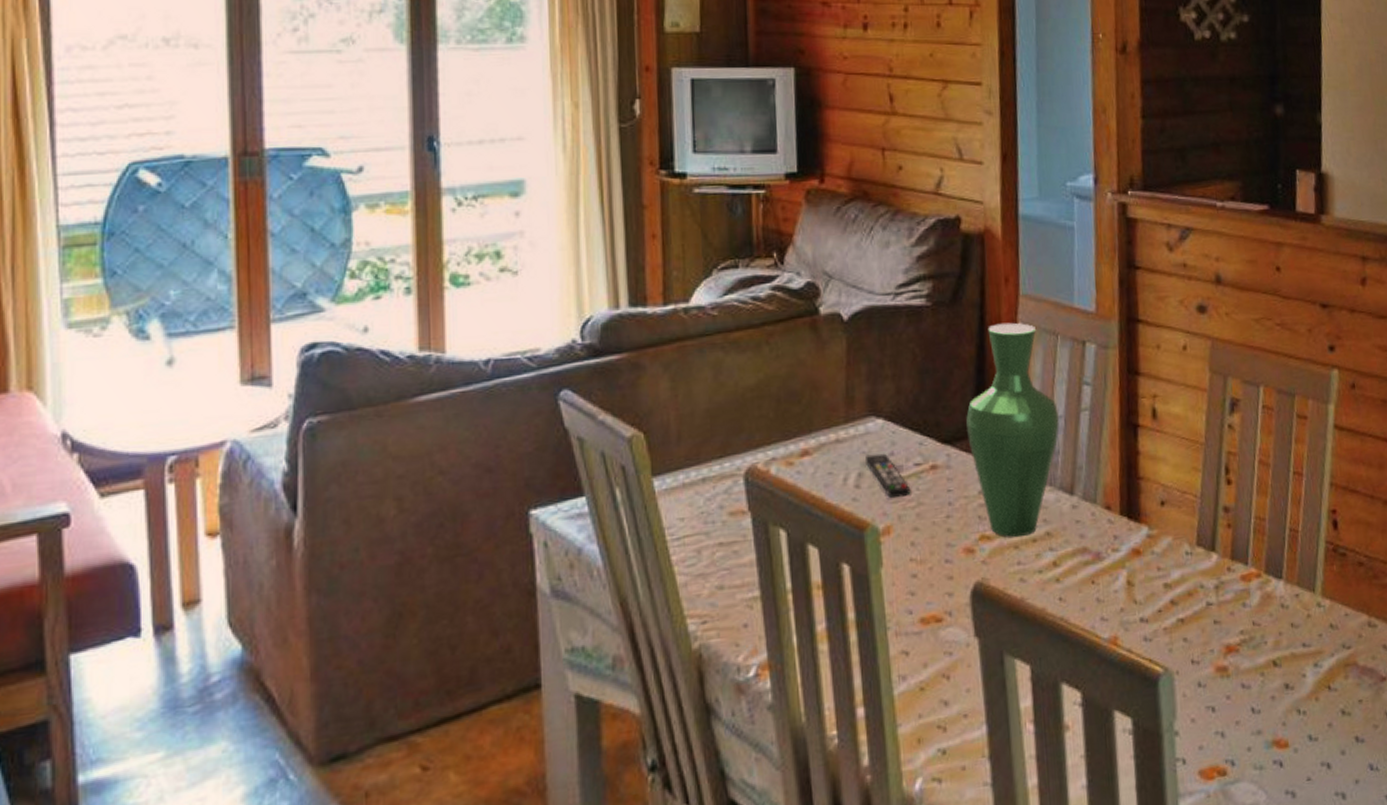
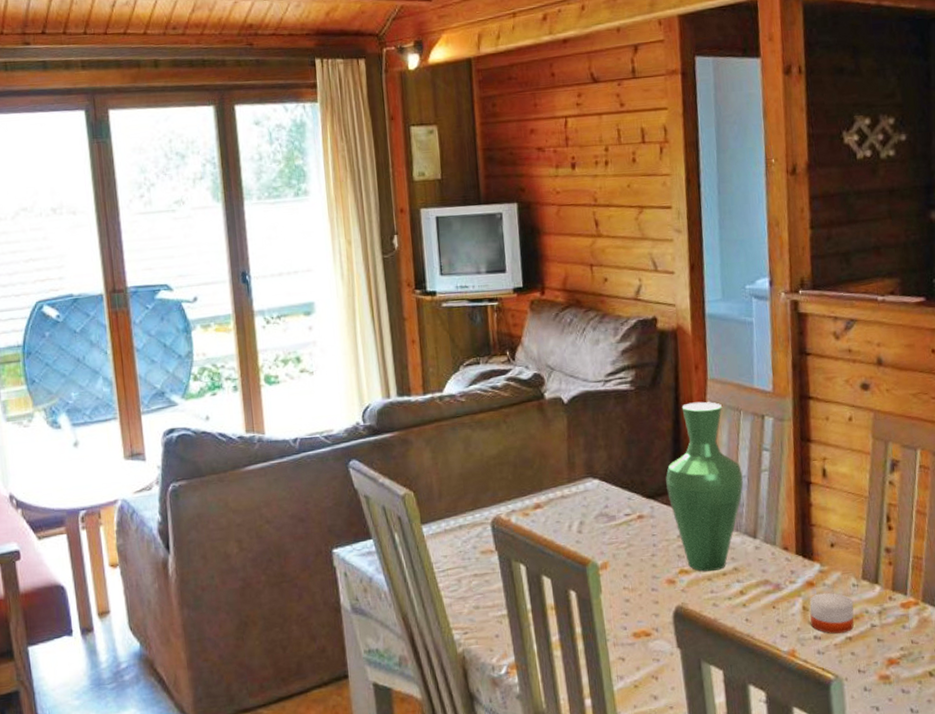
remote control: present [865,453,911,499] -> none [585,506,623,542]
candle: none [1135,562,1187,615] -> present [810,592,854,634]

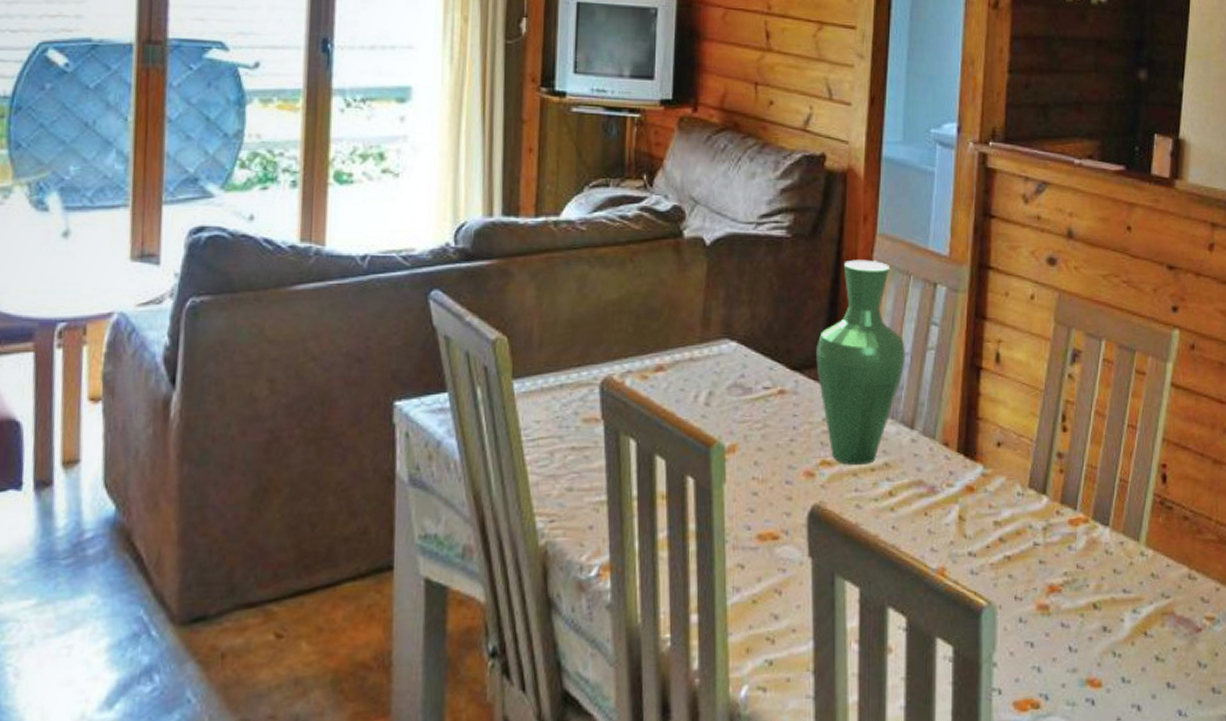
candle: present [810,592,854,634] -> none [966,500,1017,551]

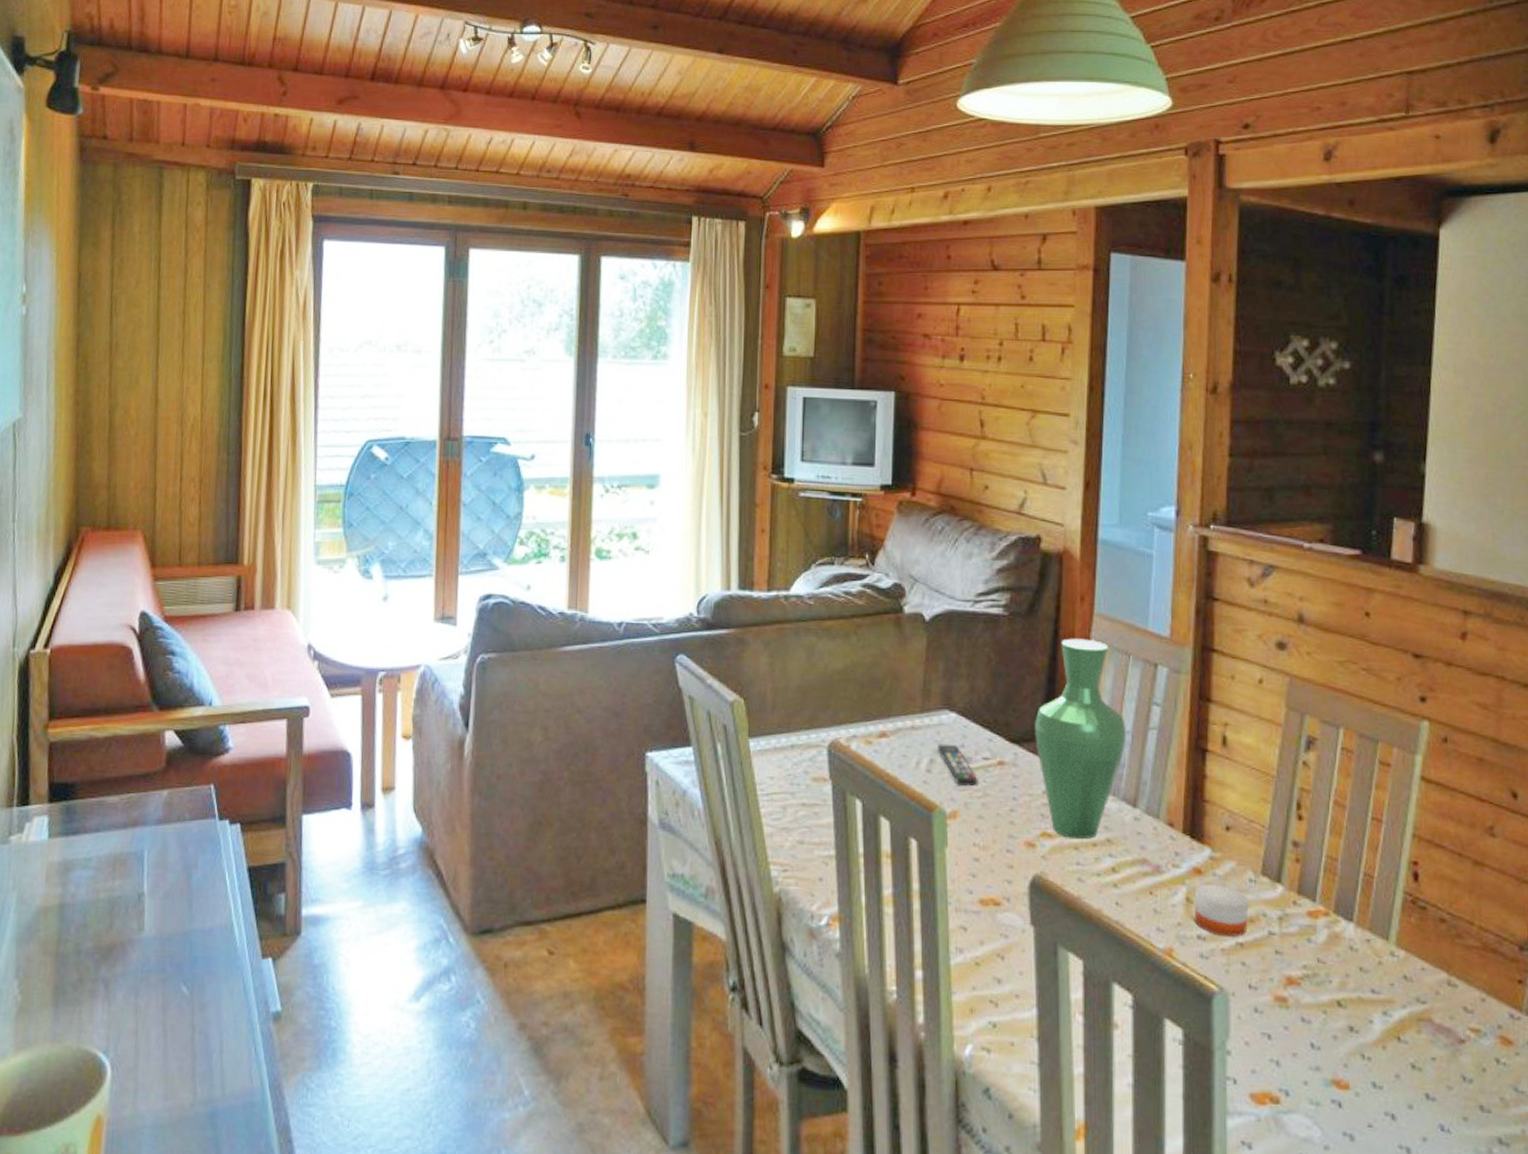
remote control: none [717,375,758,419] -> present [938,743,978,787]
candle: none [966,500,1017,551] -> present [1194,884,1249,937]

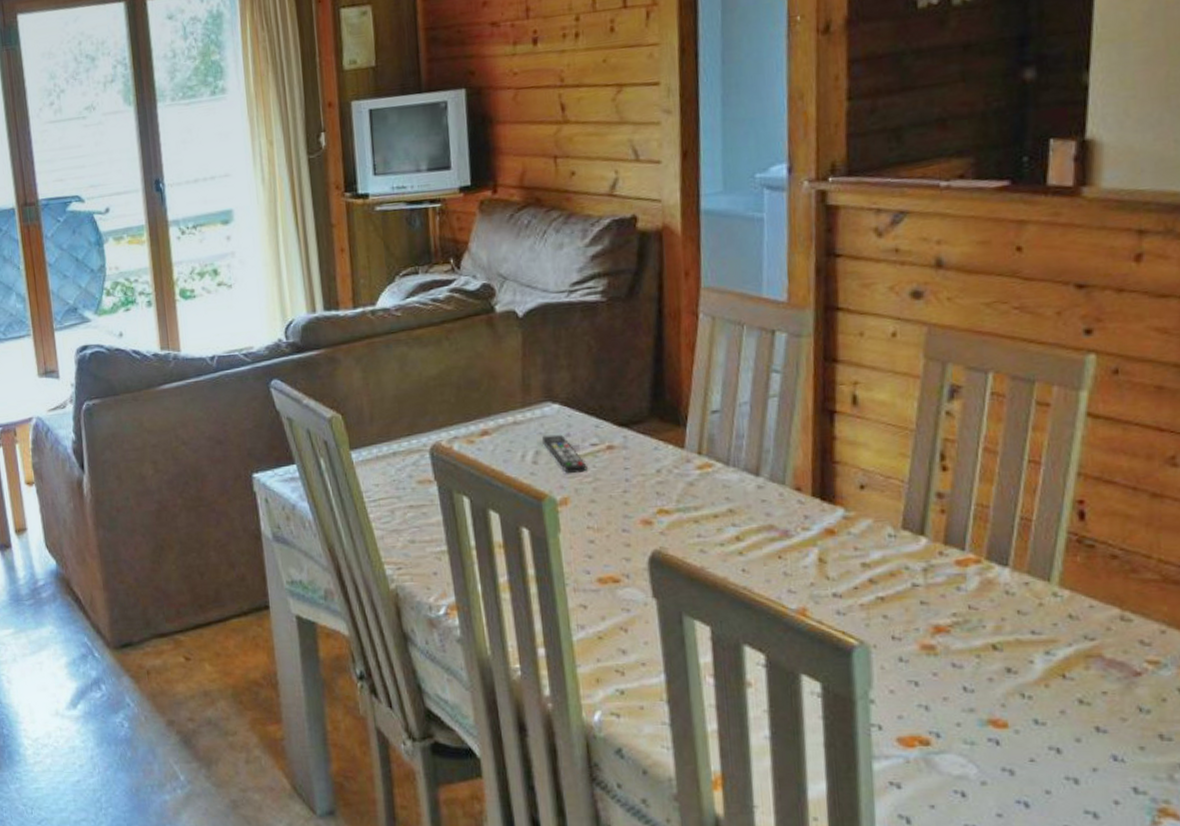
vase: present [1035,638,1126,839] -> none [643,314,744,512]
candle: present [1194,884,1249,937] -> none [828,543,889,592]

